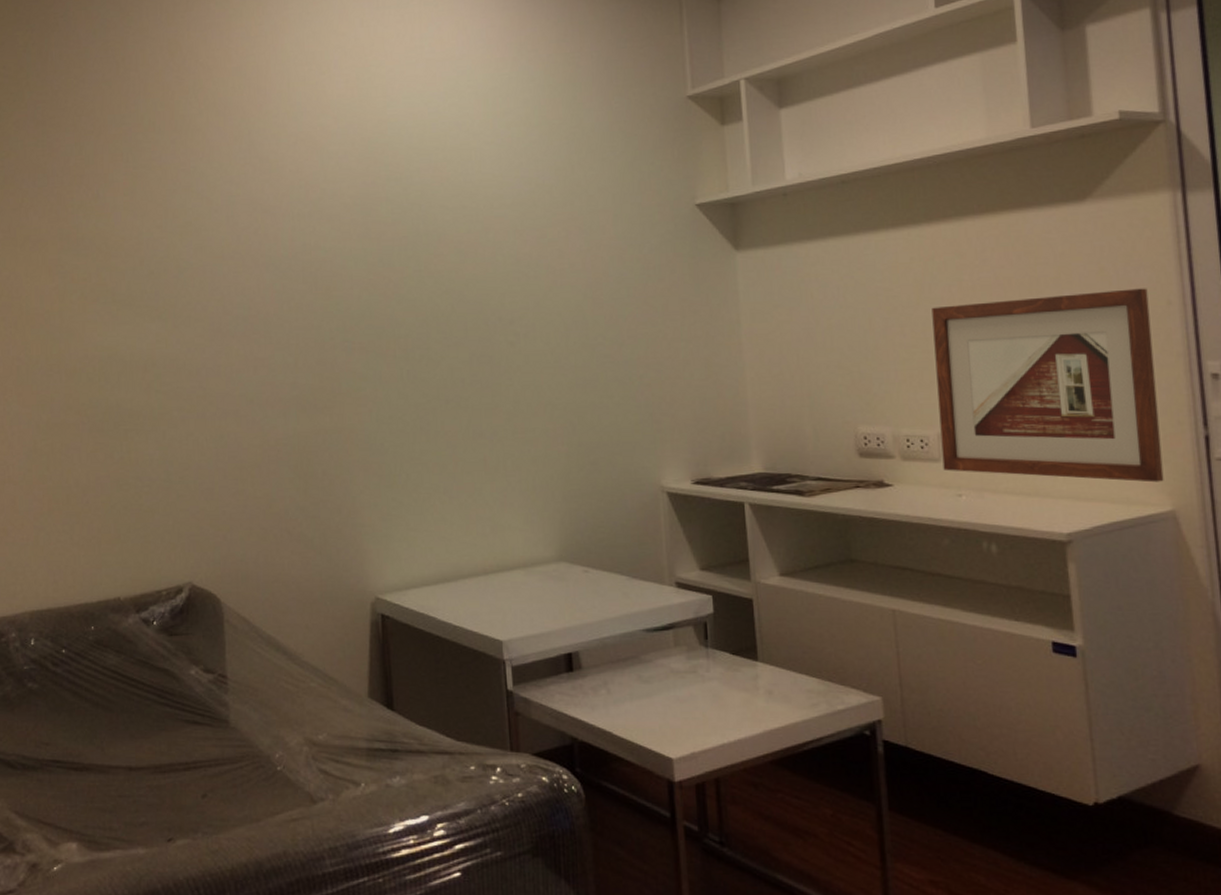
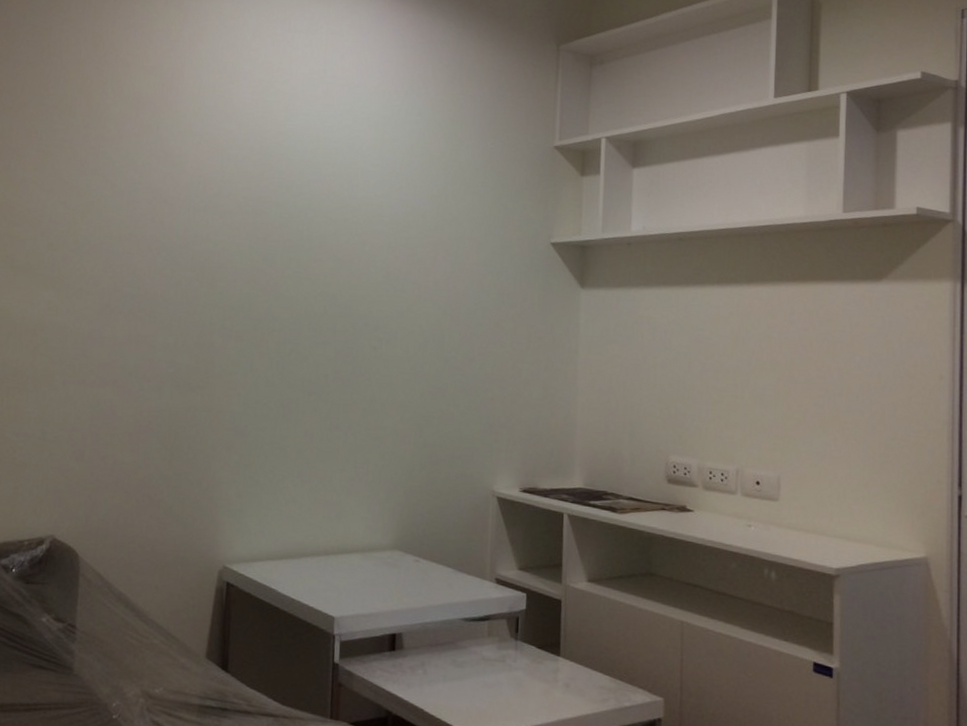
picture frame: present [931,288,1164,483] -> none [738,358,924,532]

